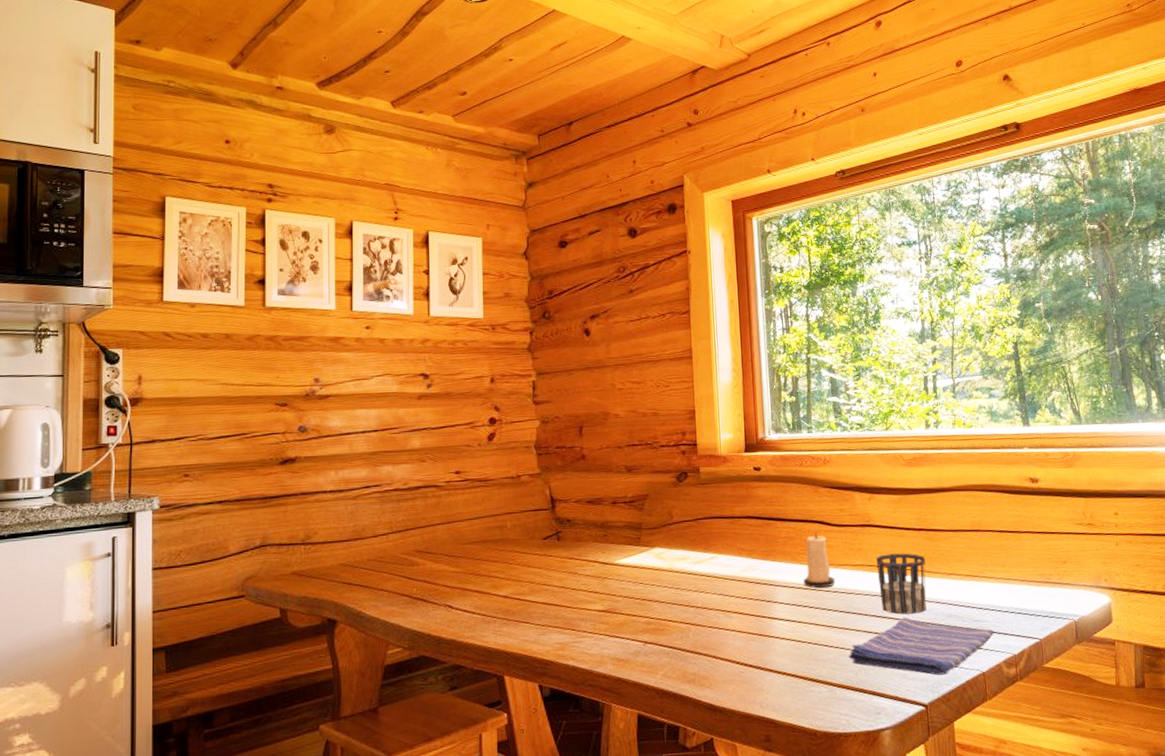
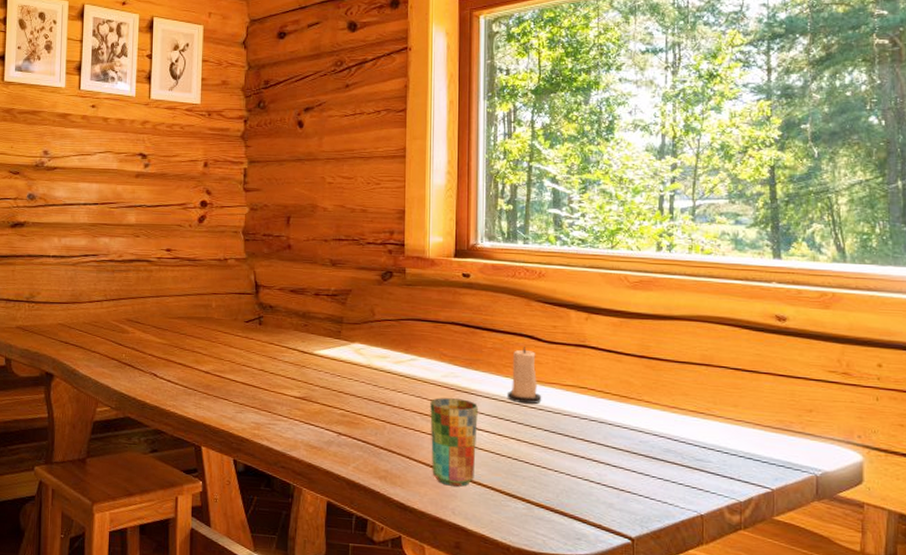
cup: none [732,591,779,680] -> present [430,398,478,487]
dish towel: present [849,617,994,675] -> none [551,445,718,511]
cup: present [876,553,927,615] -> none [589,378,644,444]

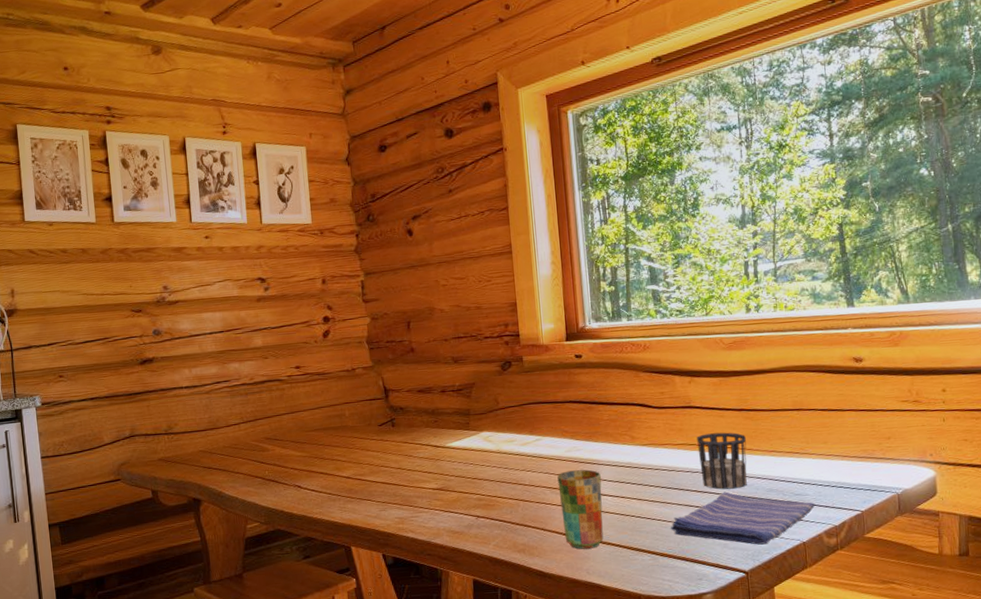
candle: present [507,347,542,404] -> none [625,415,657,466]
dish towel: none [551,445,718,511] -> present [671,491,815,545]
cup: none [589,378,644,444] -> present [697,432,747,490]

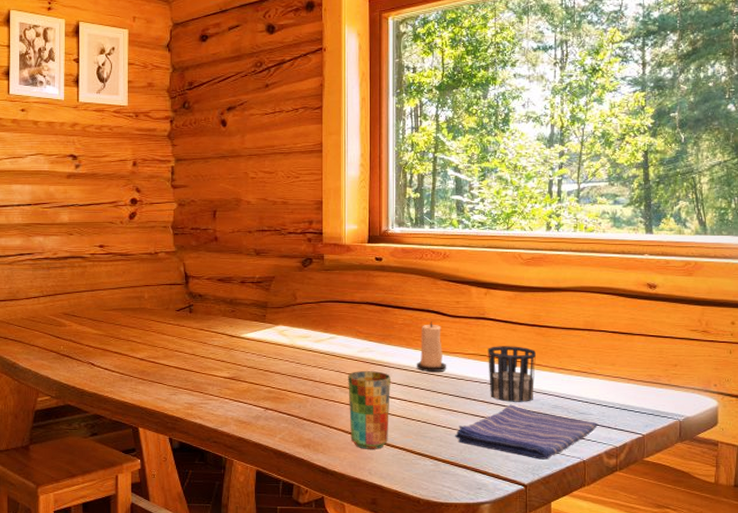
candle: none [625,415,657,466] -> present [416,321,447,372]

